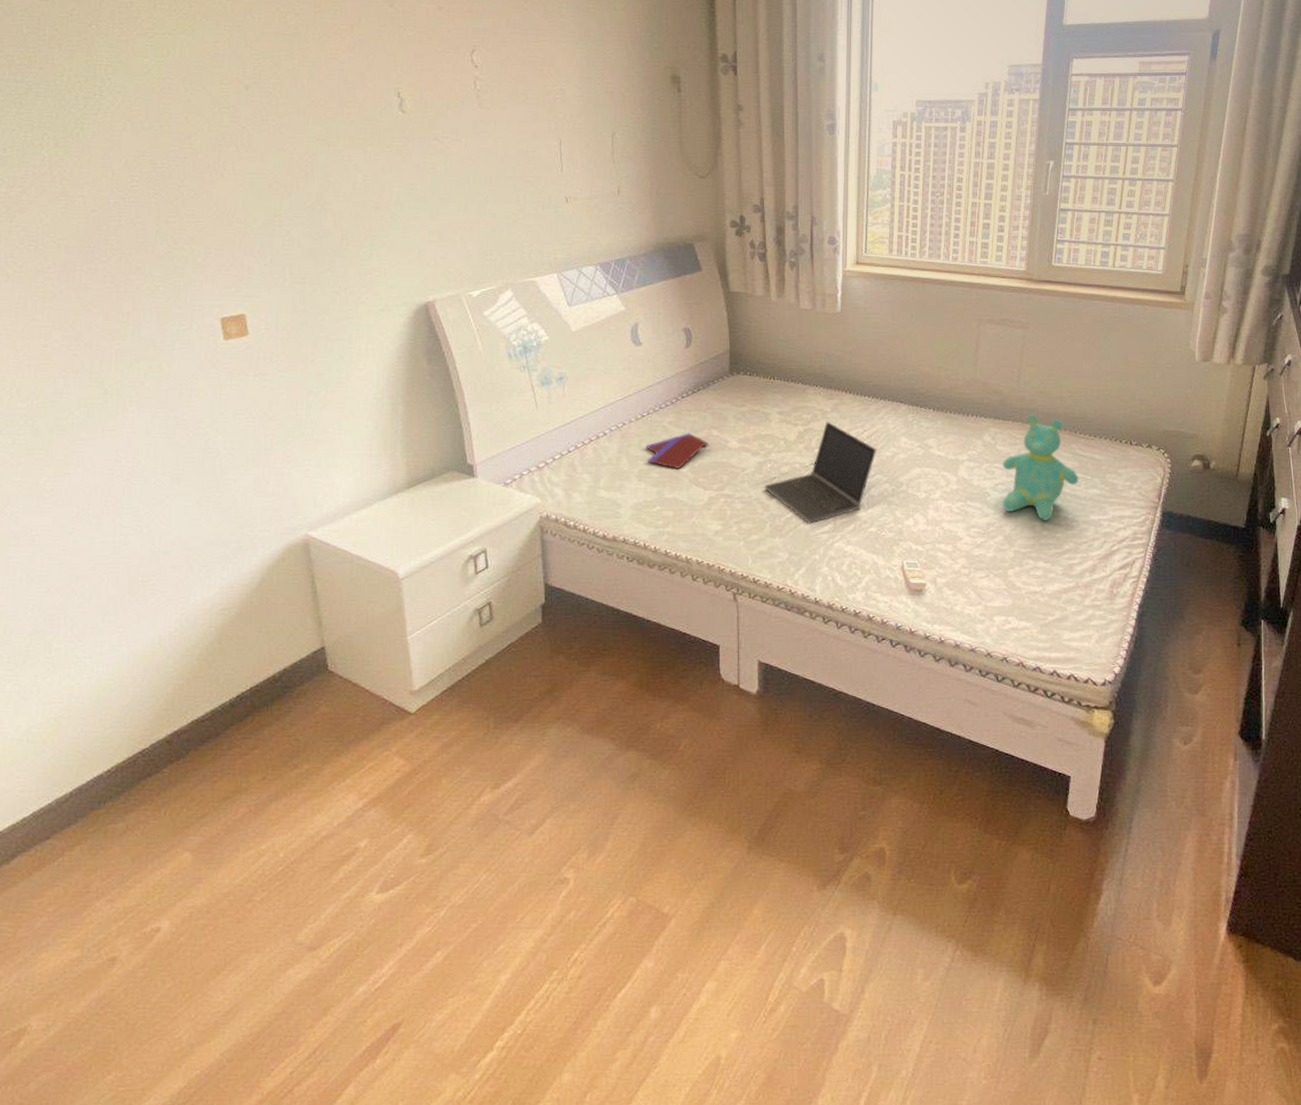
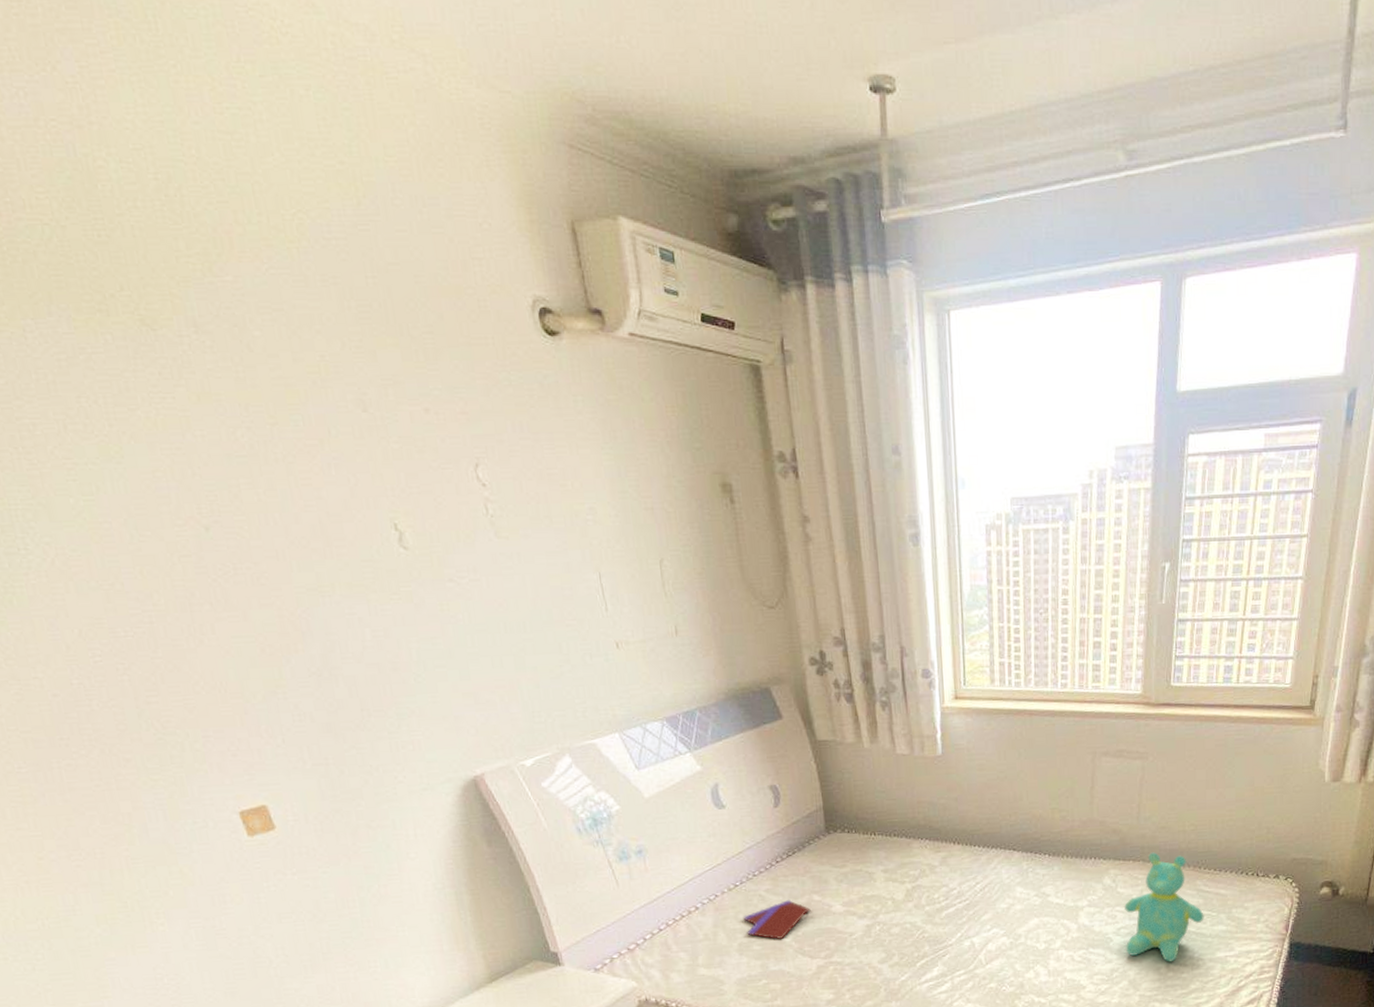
laptop computer: present [764,421,877,524] -> none [874,876,992,985]

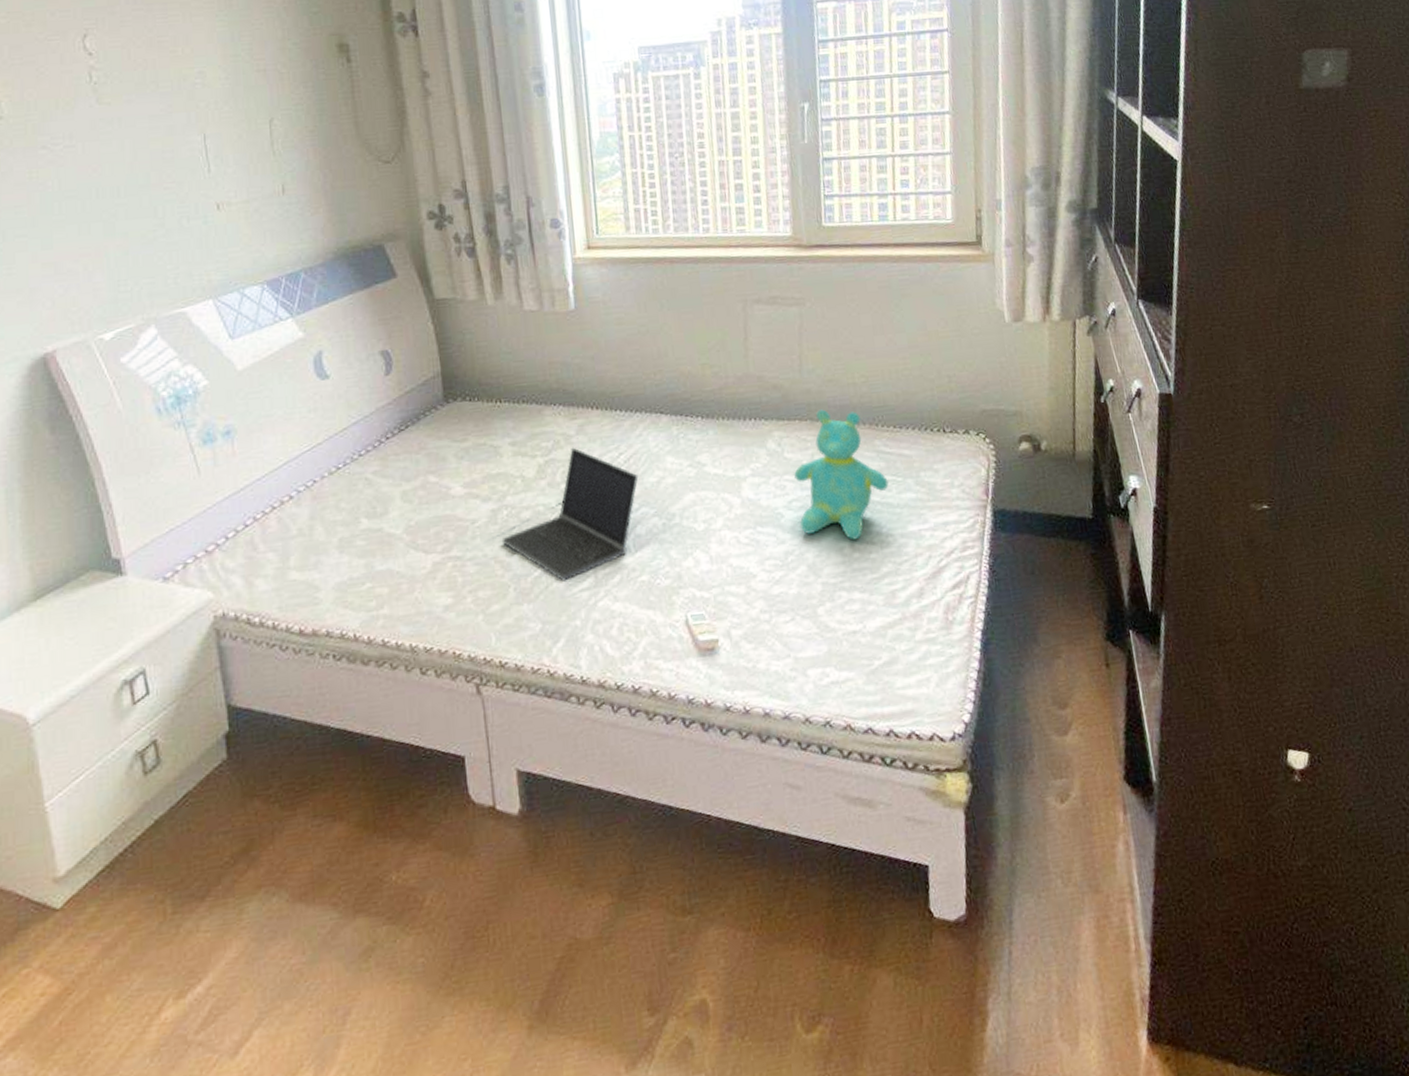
book: present [743,900,811,939] -> none [345,483,426,532]
laptop computer: none [874,876,992,985] -> present [501,447,639,581]

